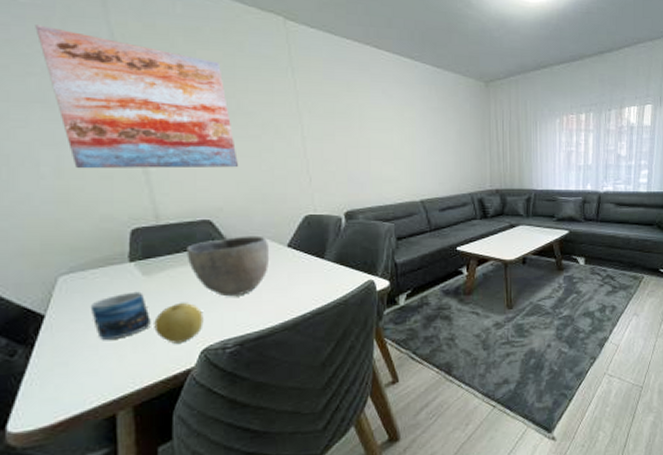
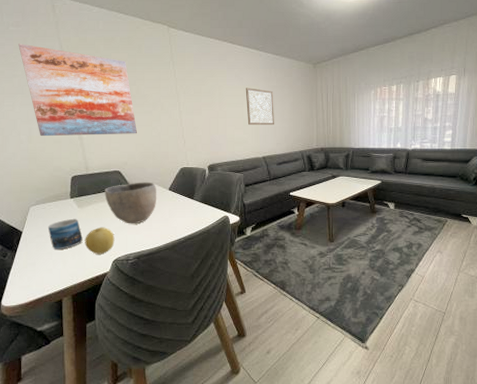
wall art: none [396,108,435,159] -> present [245,87,274,126]

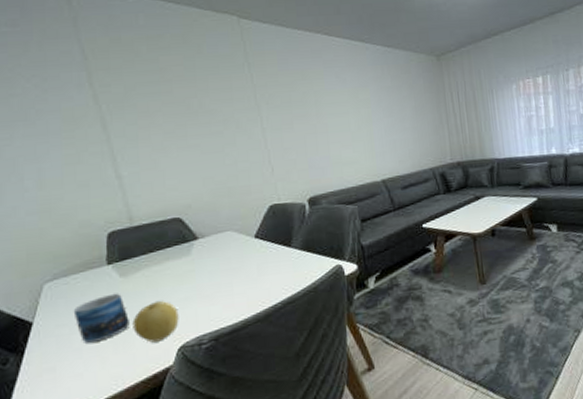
wall art: present [18,44,137,137] -> none [16,50,203,180]
bowl: present [105,182,157,224] -> none [159,229,239,293]
wall art: present [245,87,274,126] -> none [350,91,393,141]

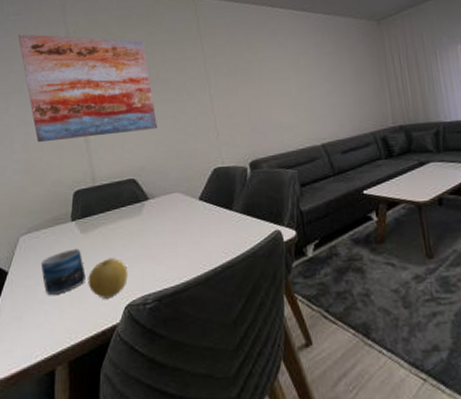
wall art: none [16,50,203,180] -> present [18,33,157,143]

